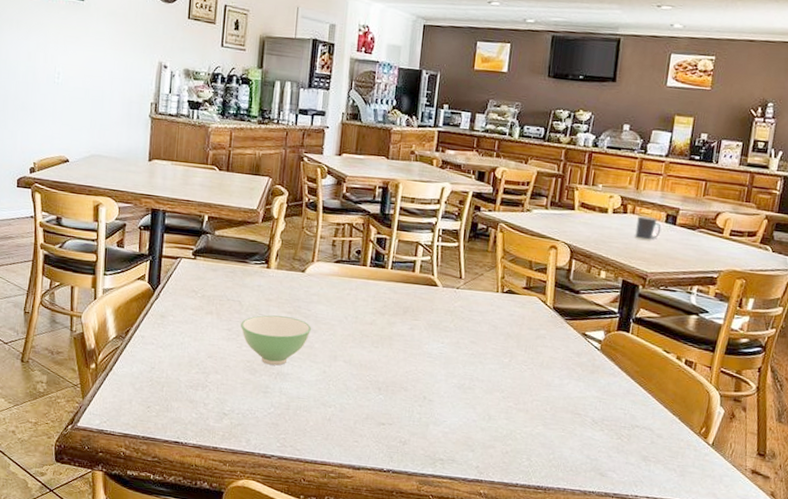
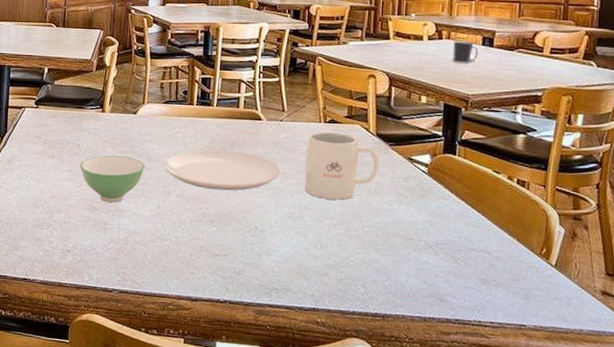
plate: none [332,314,454,359] -> present [164,149,281,191]
mug: none [477,302,554,373] -> present [304,131,379,200]

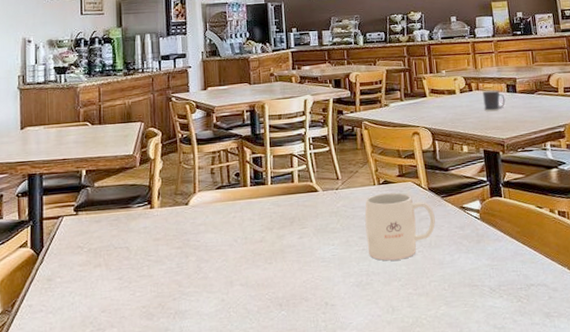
bowl: present [79,155,145,203] -> none [130,252,204,306]
plate: present [164,149,281,191] -> none [224,227,344,272]

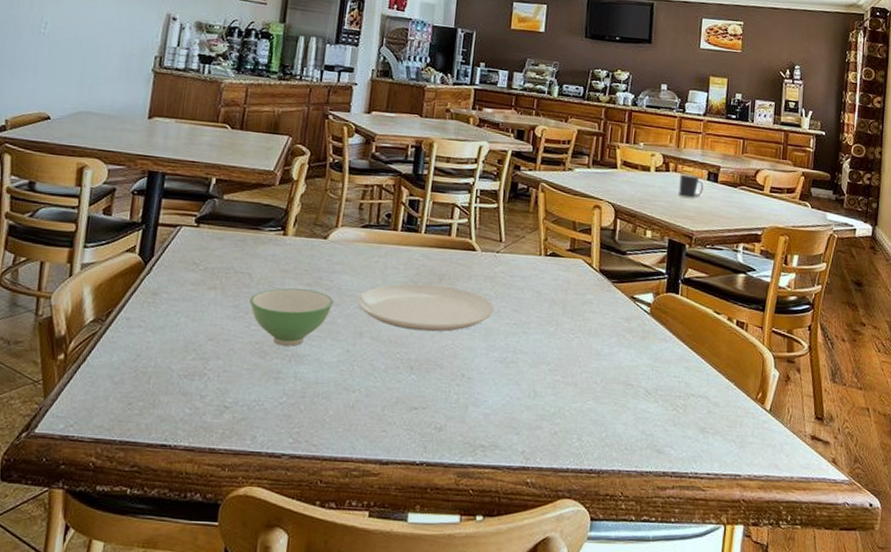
bowl: none [130,252,204,306] -> present [249,288,334,346]
plate: none [224,227,344,272] -> present [357,283,495,332]
mug: present [364,192,435,261] -> none [520,265,601,343]

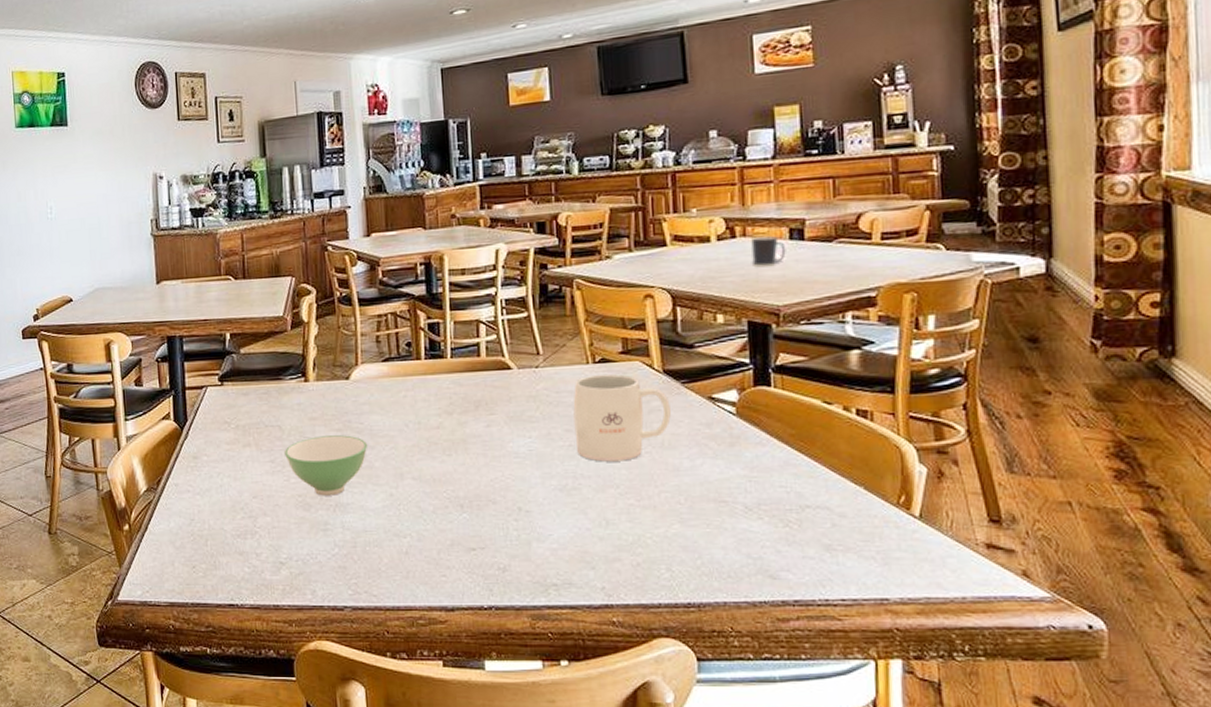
plate: present [357,283,495,332] -> none [392,413,544,466]
mug: none [520,265,601,343] -> present [573,374,671,462]

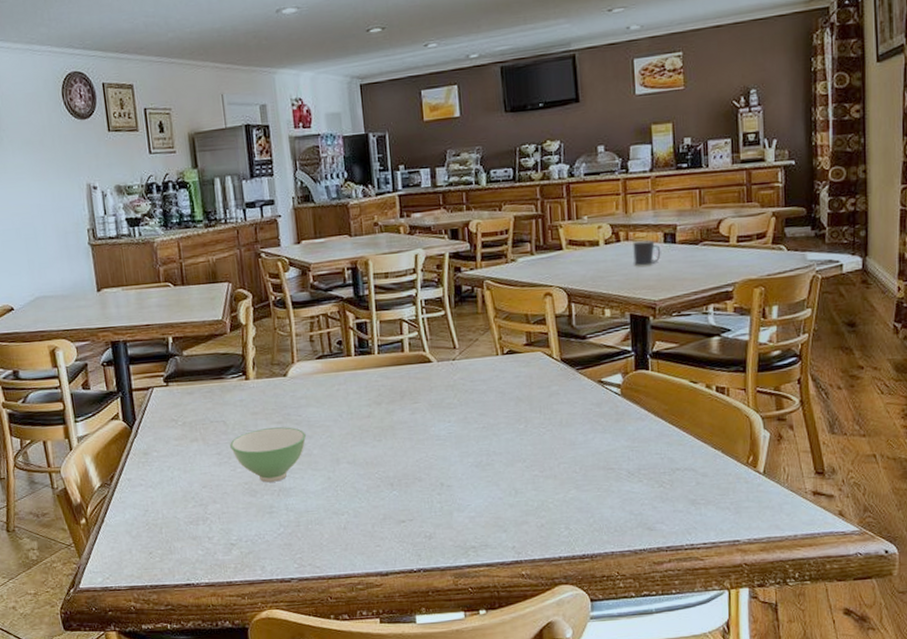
mug: present [573,374,671,462] -> none [485,363,568,440]

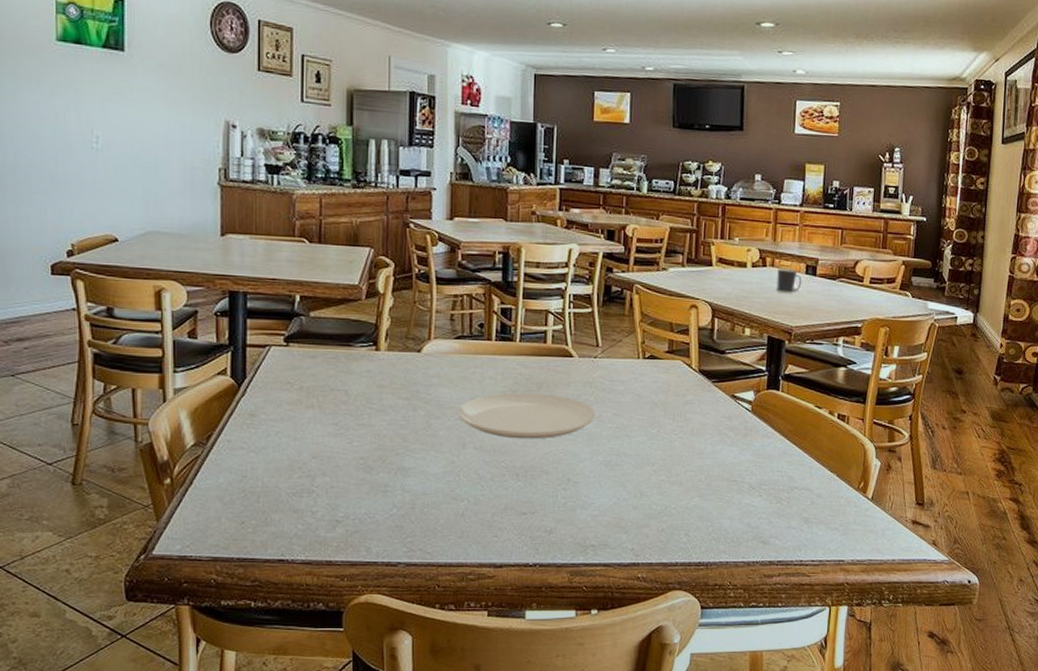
bowl: present [229,427,307,483] -> none [348,403,434,460]
plate: none [328,401,461,449] -> present [458,392,596,439]

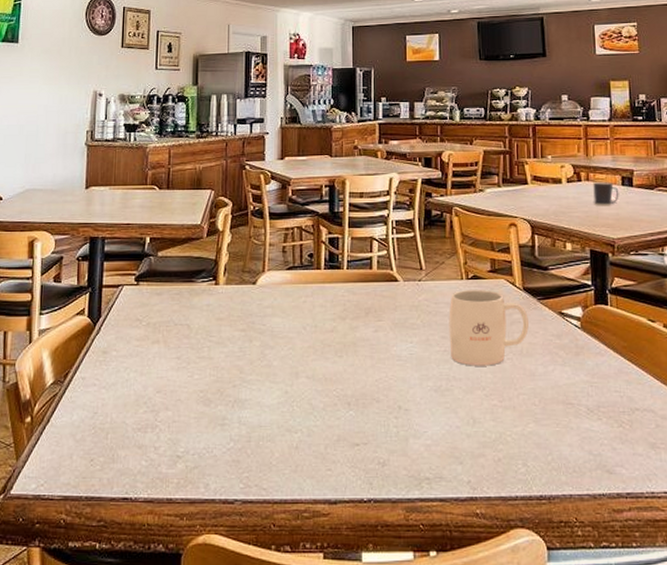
plate: present [458,392,596,439] -> none [291,319,423,366]
mug: none [622,368,702,444] -> present [449,289,529,366]

